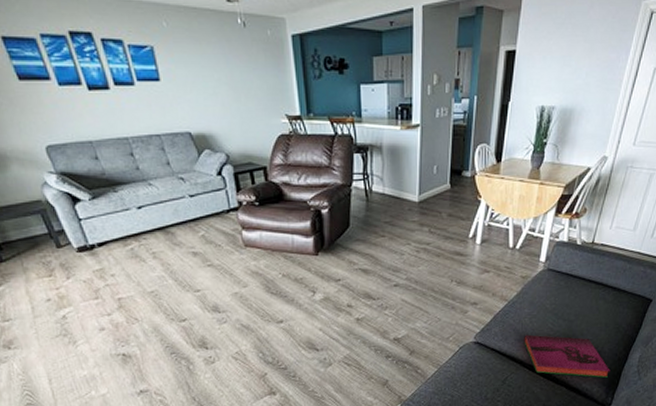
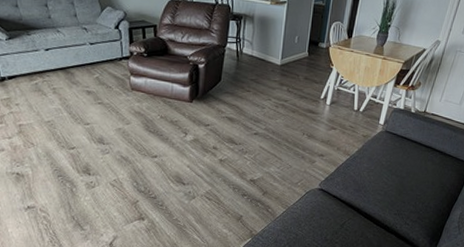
hardback book: present [524,334,610,378] -> none [361,186,435,230]

